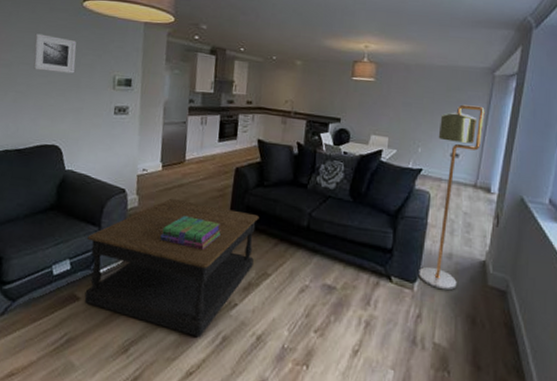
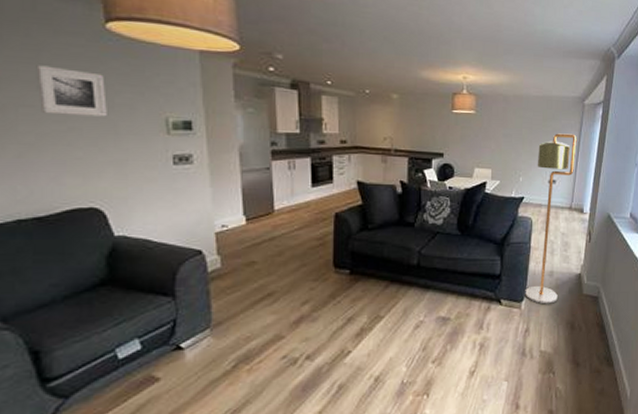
coffee table: present [84,198,259,337] -> none [159,253,366,391]
stack of books: present [160,216,221,250] -> none [254,270,325,304]

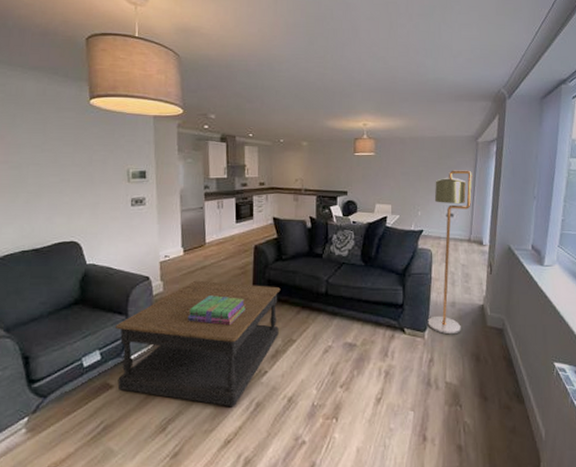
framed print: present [36,65,107,117] -> none [42,134,87,170]
coffee table: none [159,253,366,391] -> present [115,280,281,406]
stack of books: none [254,270,325,304] -> present [188,295,246,326]

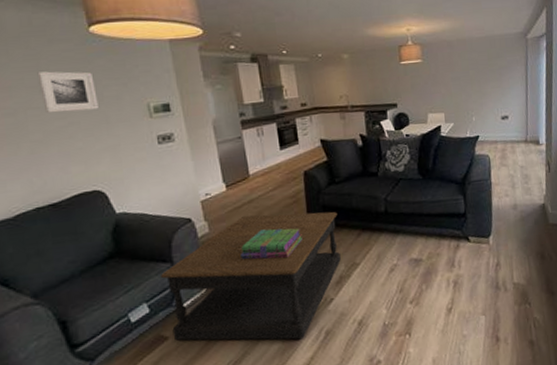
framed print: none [42,134,87,170] -> present [37,71,98,113]
floor lamp: present [428,170,473,335] -> none [487,69,525,238]

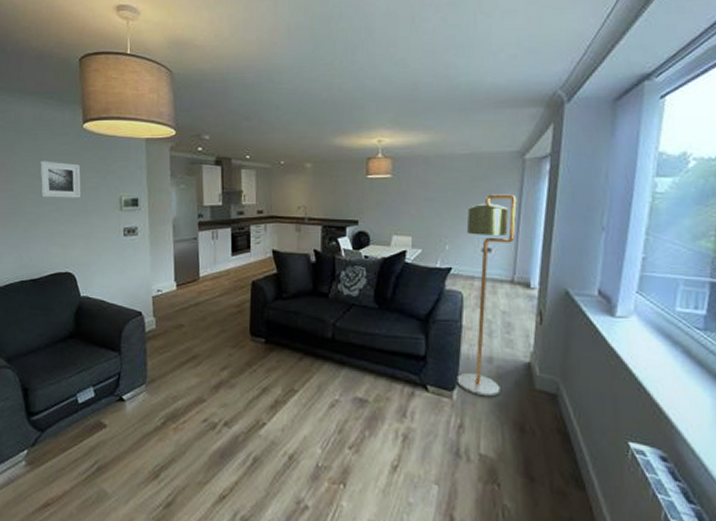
coffee table: present [161,211,341,341] -> none [109,317,281,459]
stack of books: present [241,228,303,260] -> none [181,335,242,370]
floor lamp: none [487,69,525,238] -> present [457,194,517,397]

